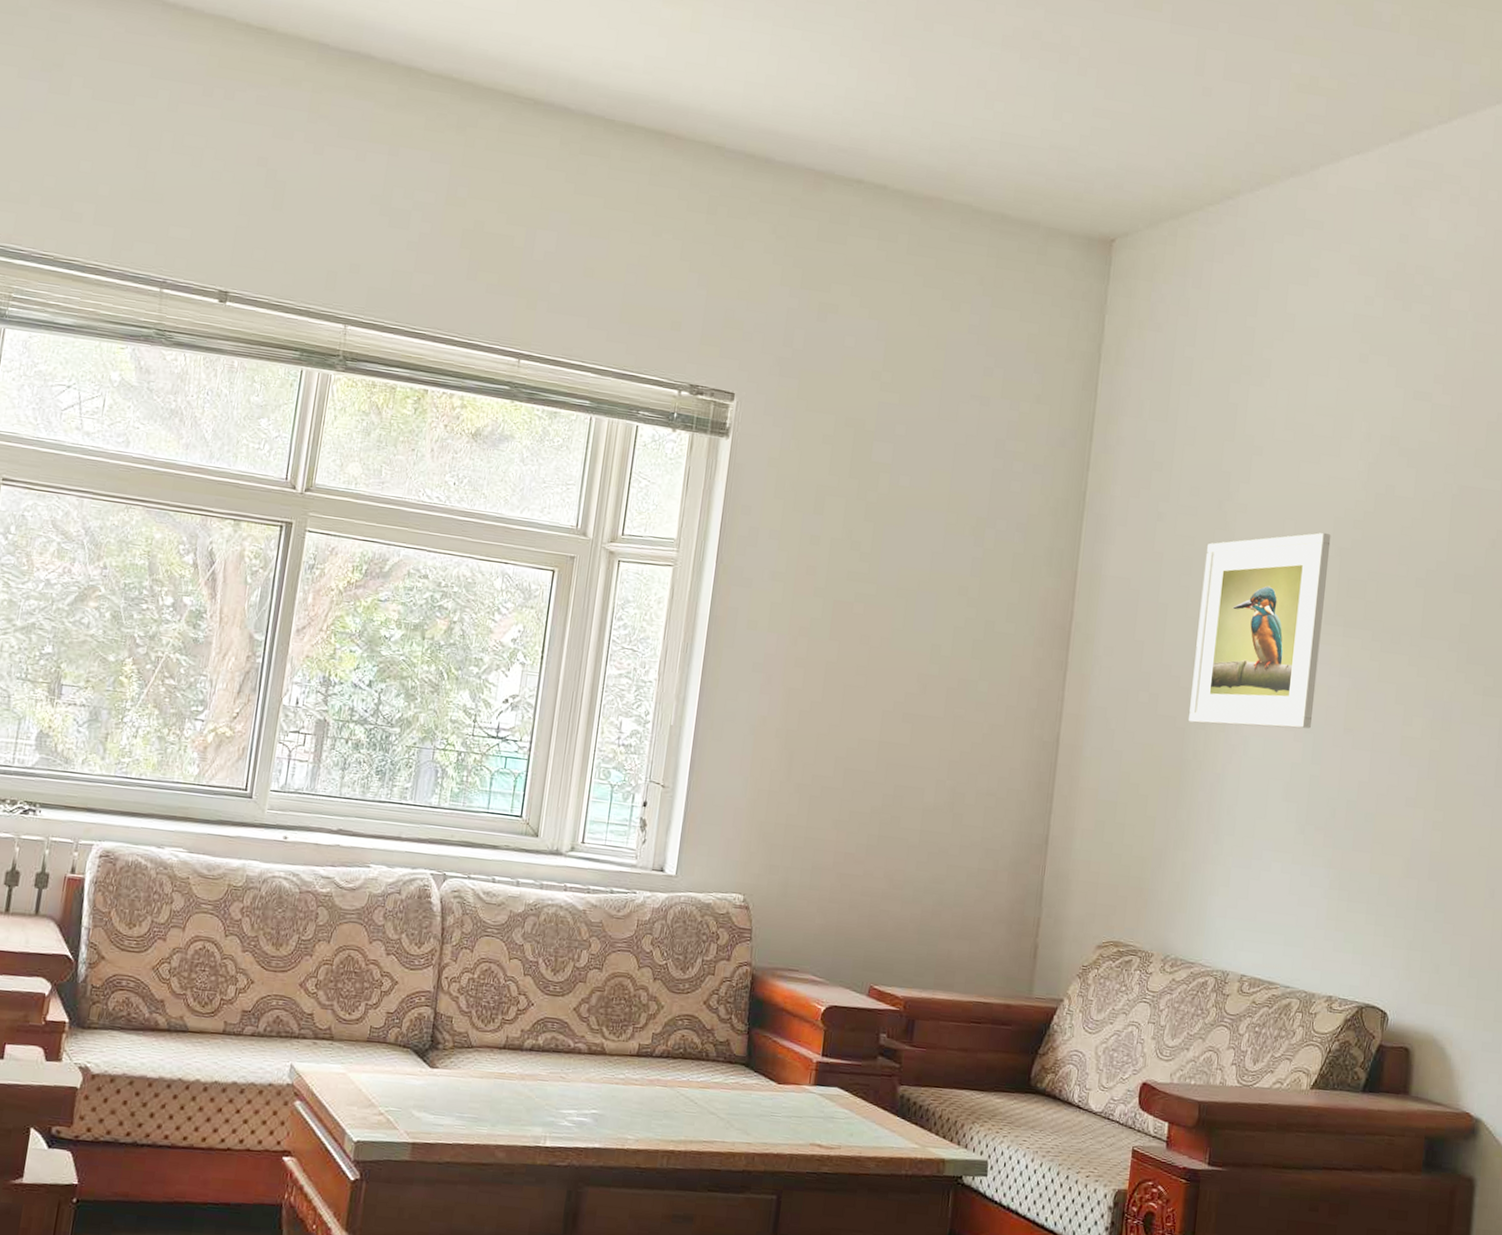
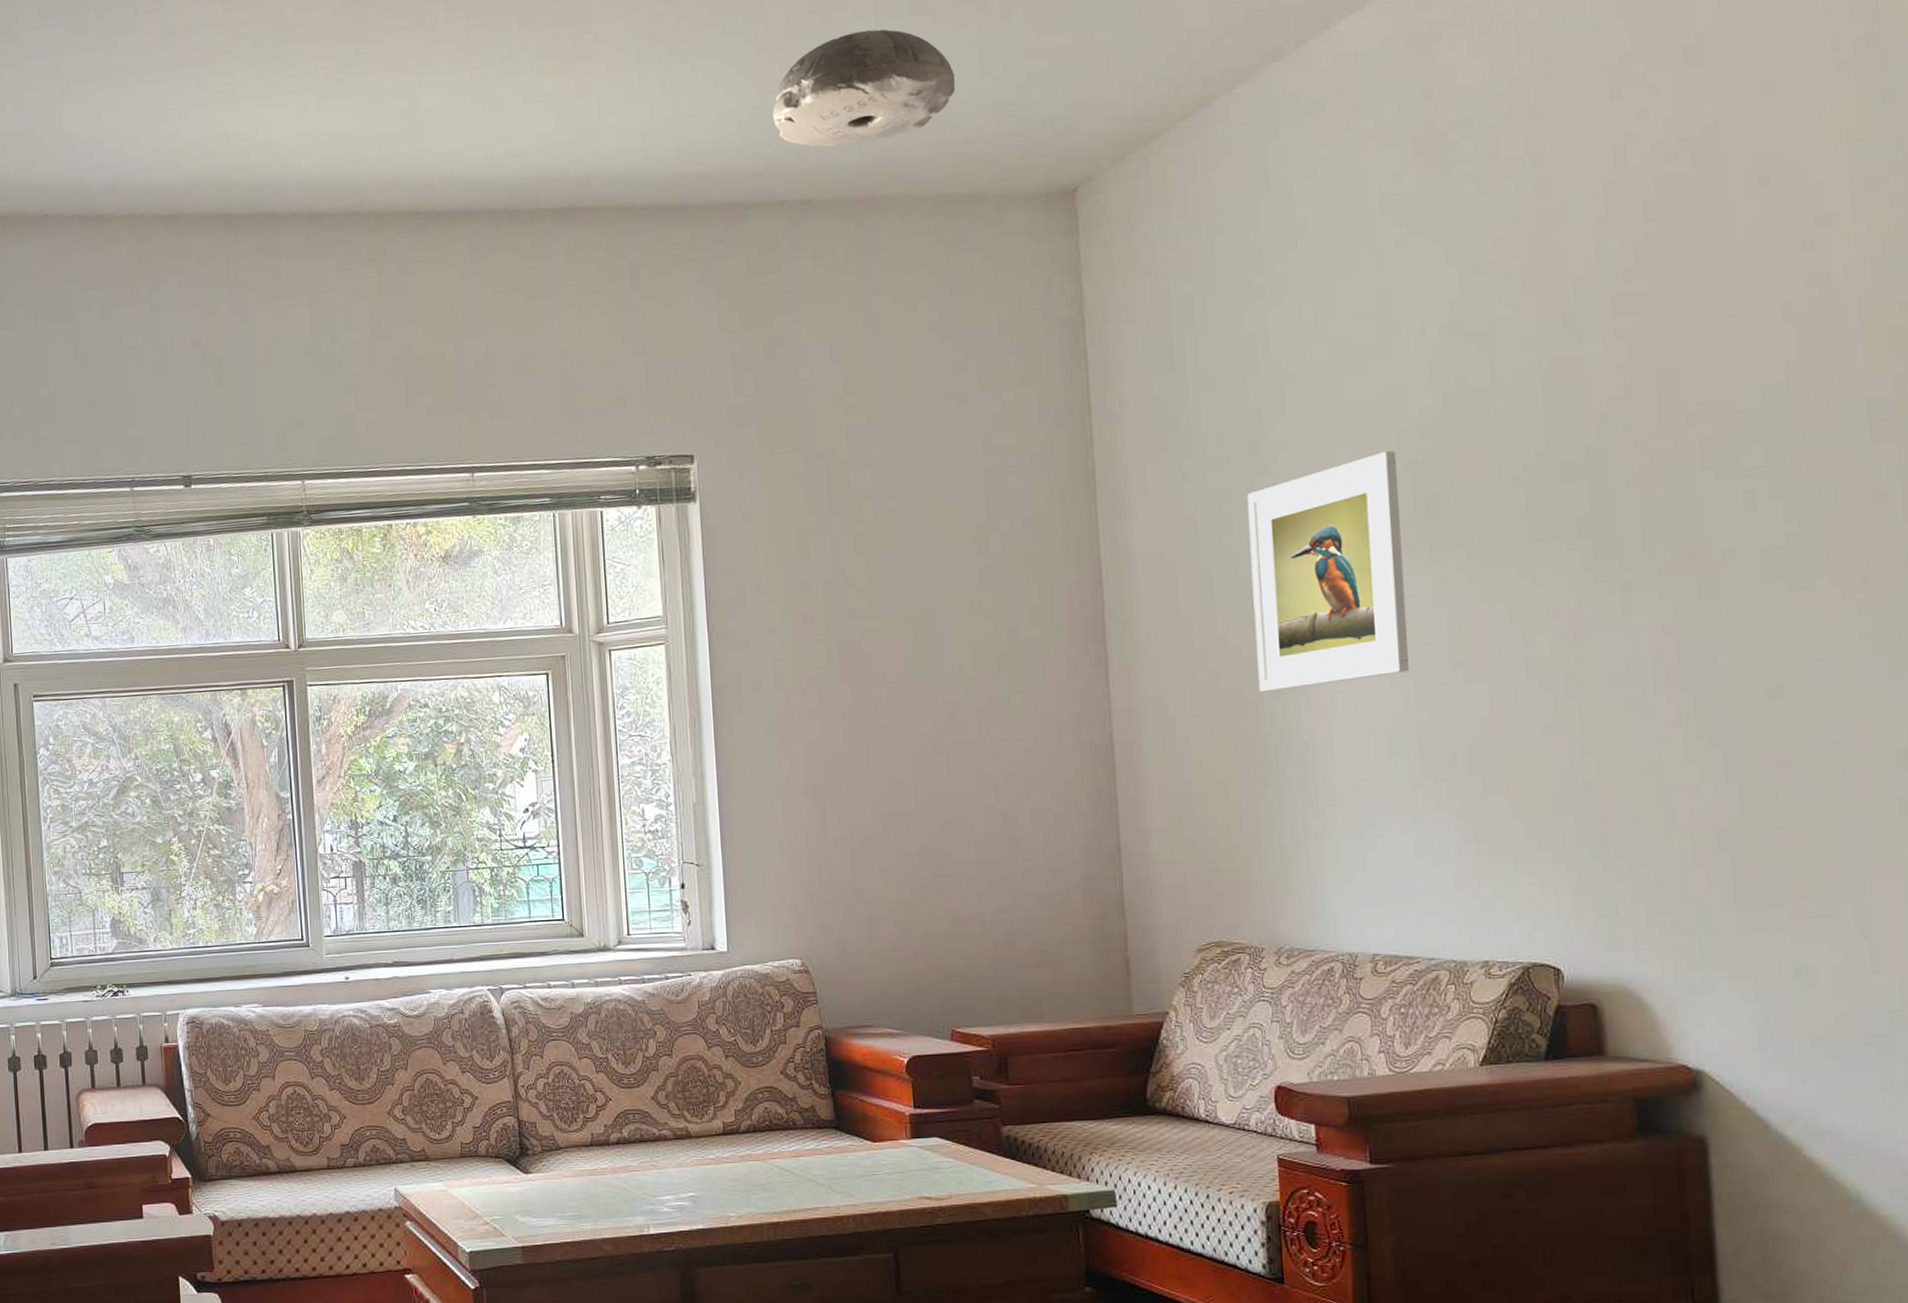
ceiling light: none [865,47,1031,151] -> present [772,29,956,147]

